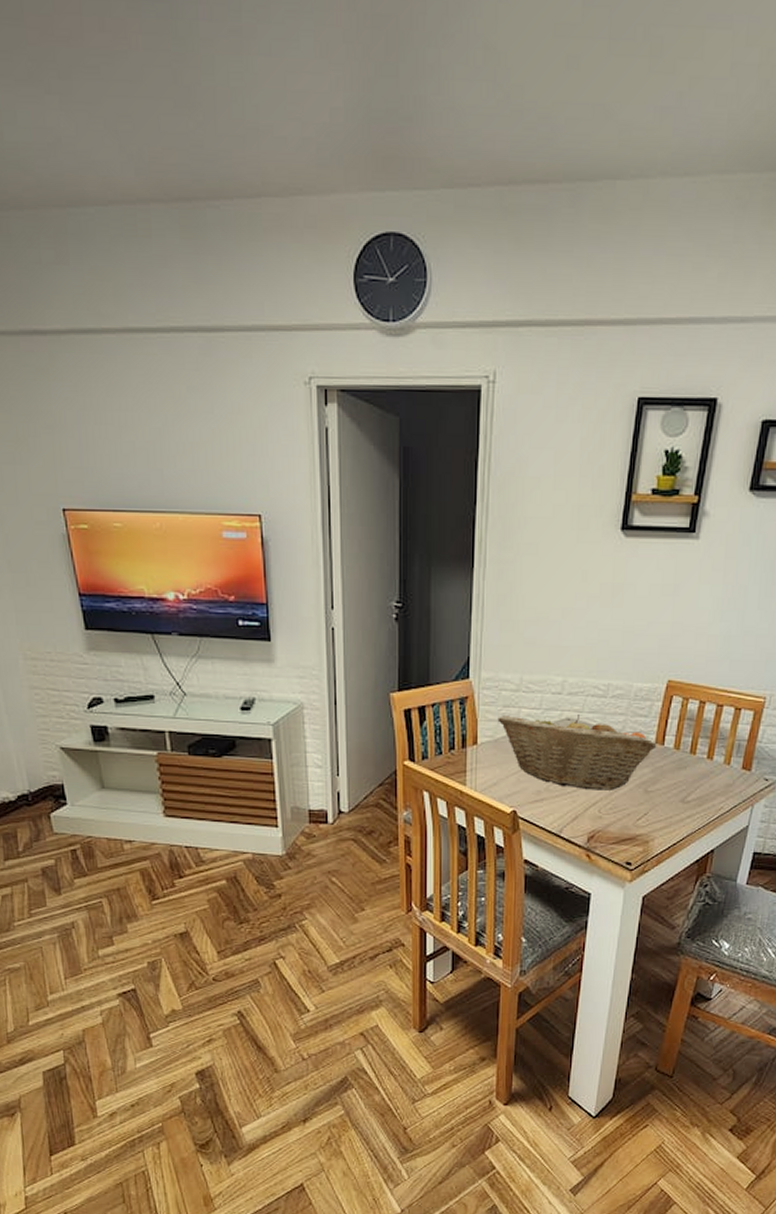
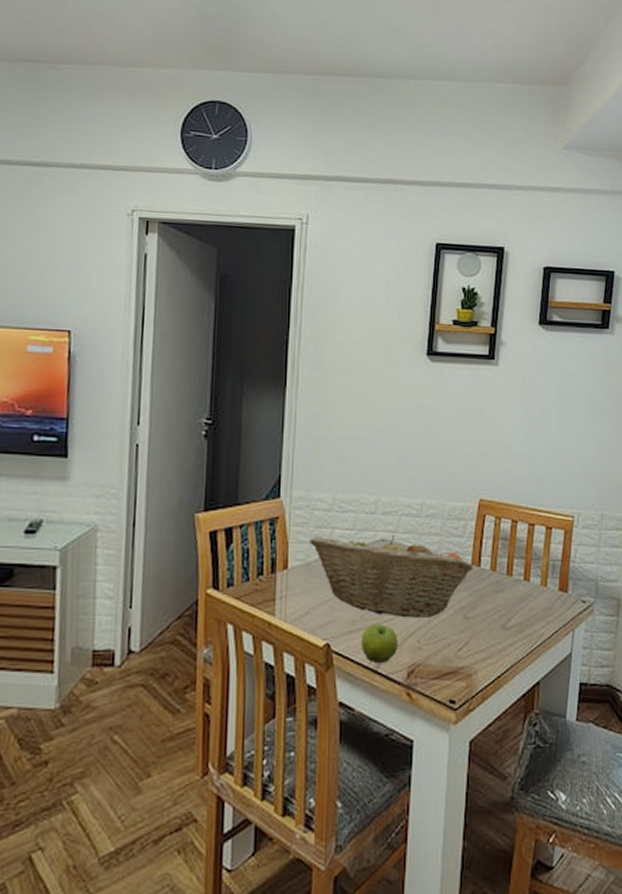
fruit: none [544,795,580,829] -> present [360,624,398,664]

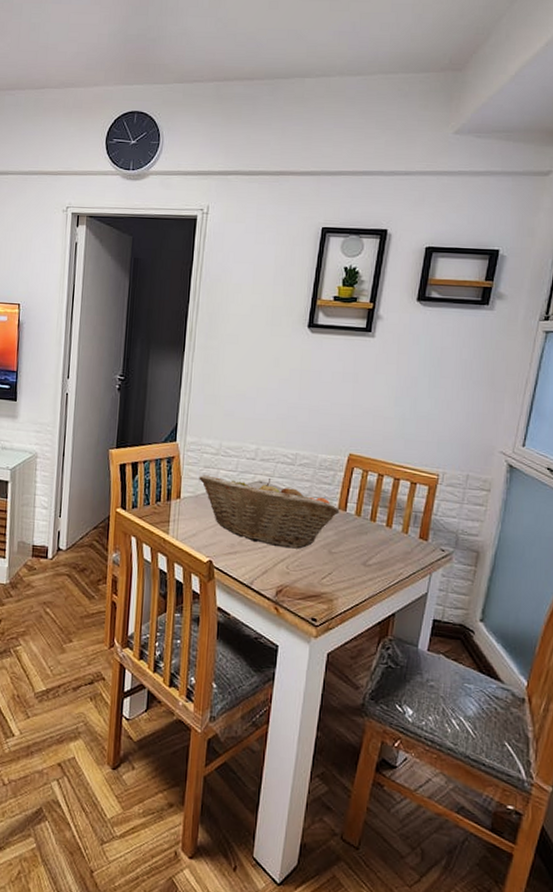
fruit: present [360,624,398,664] -> none [237,549,270,582]

